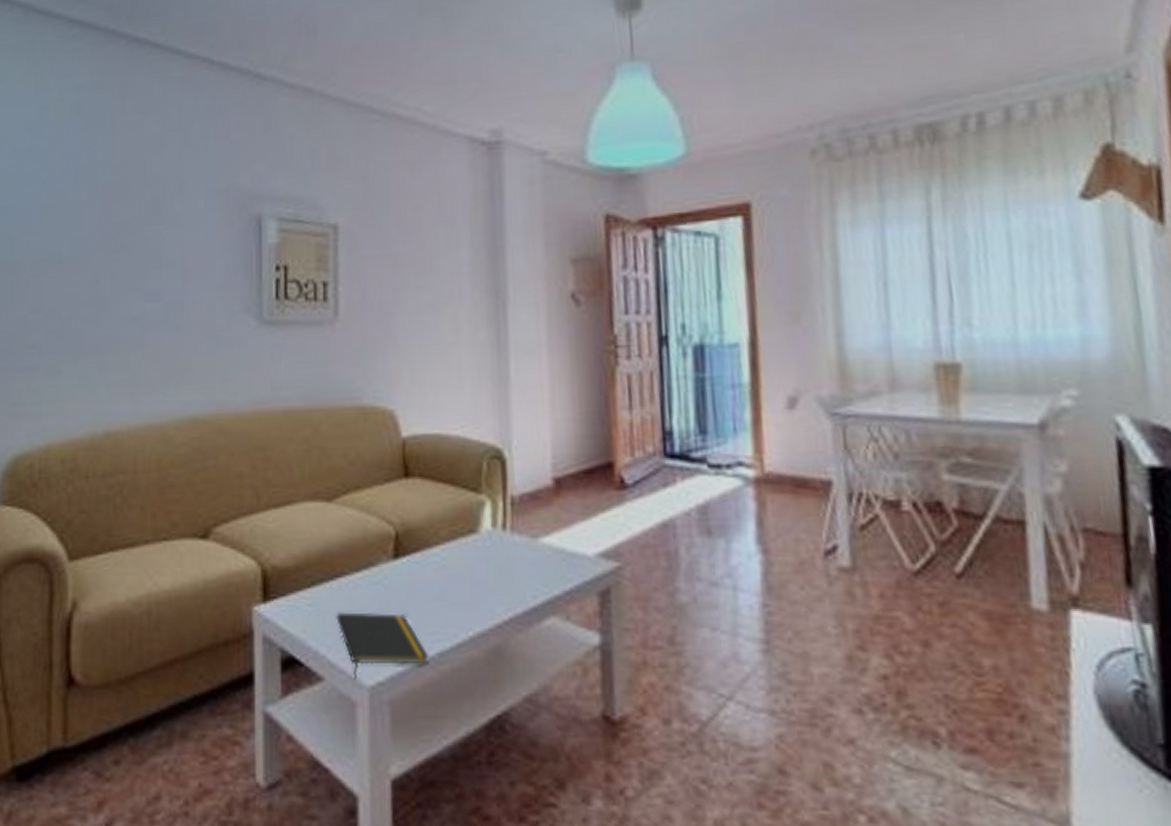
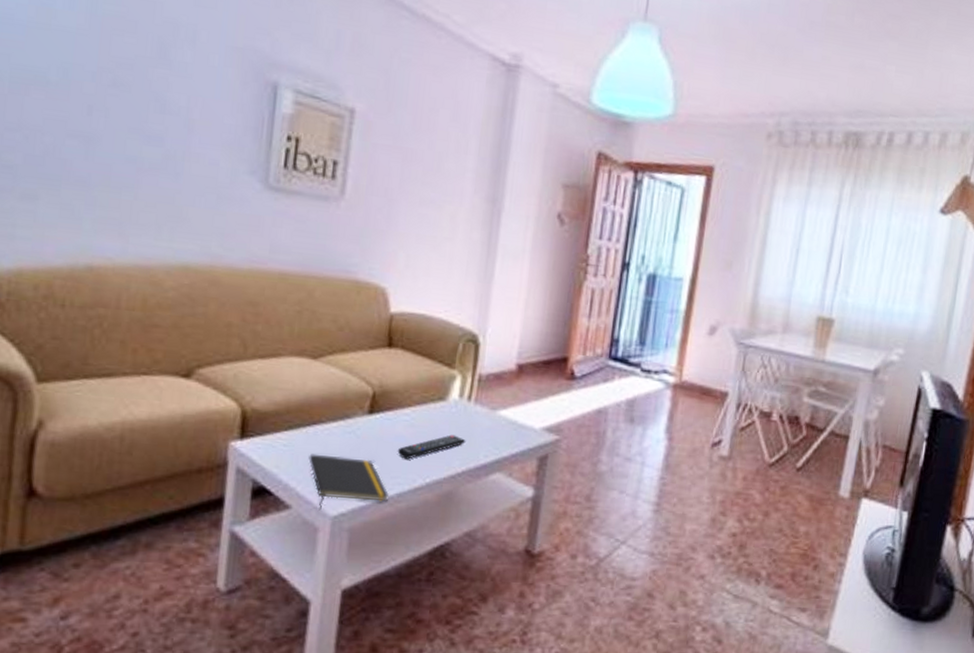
remote control: none [431,574,508,610] -> present [397,434,466,459]

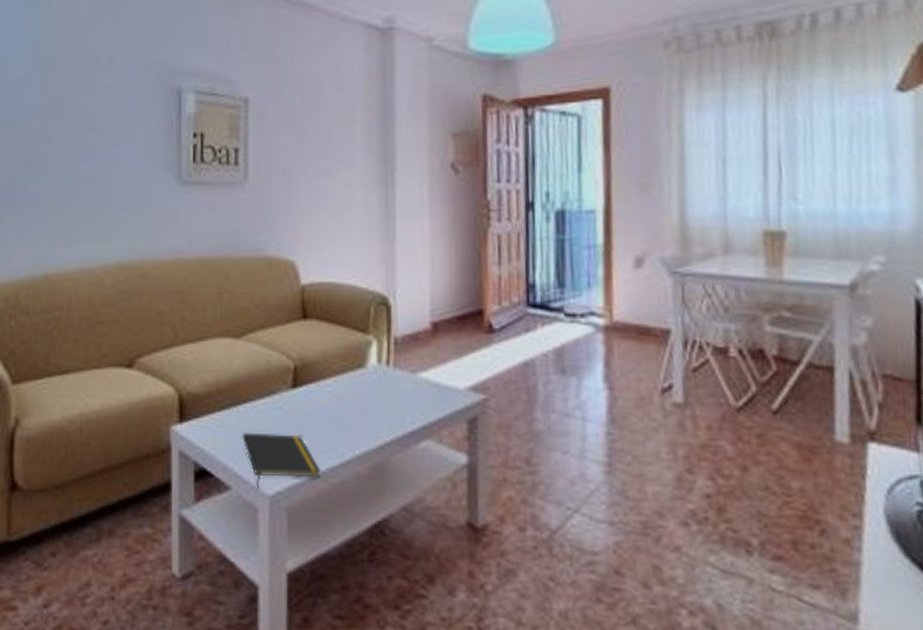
remote control: present [397,434,466,459] -> none [324,402,390,432]

